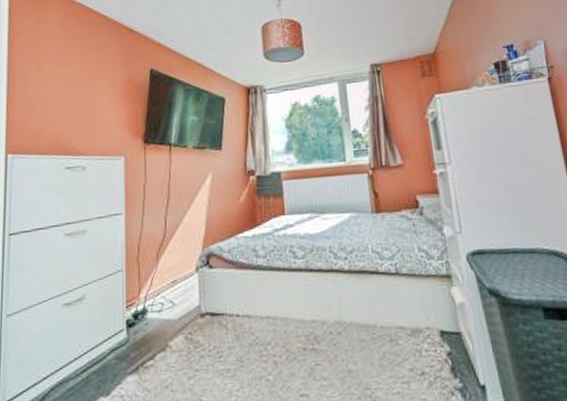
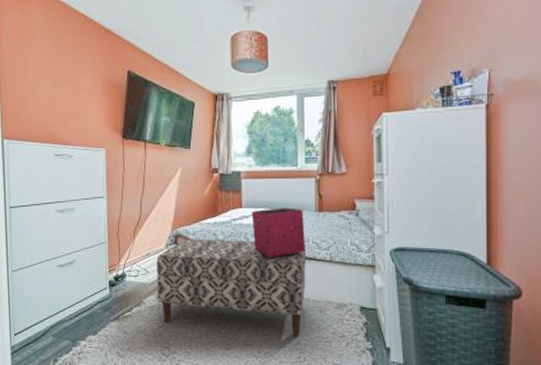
bench: none [185,255,370,378] -> present [157,239,307,336]
storage bin: none [296,210,365,276] -> present [251,208,305,258]

